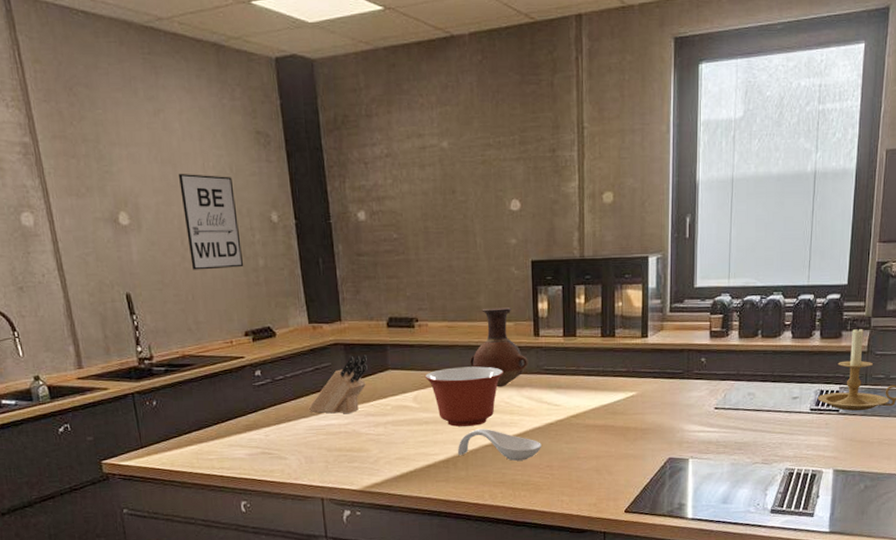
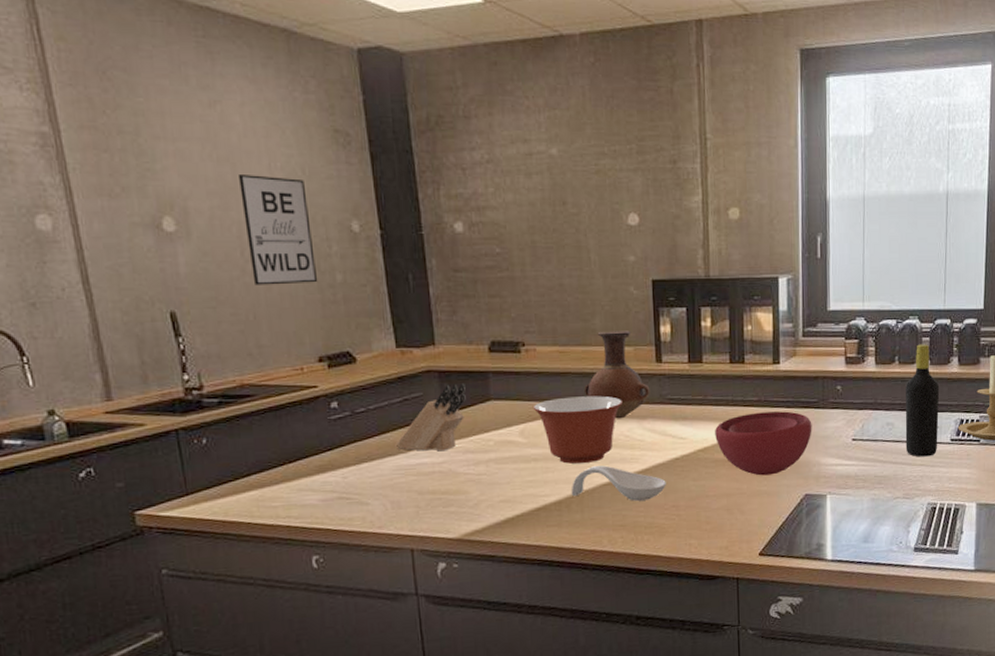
bowl: none [586,381,677,440] -> present [715,411,812,476]
bottle: none [766,318,801,425] -> present [905,344,940,457]

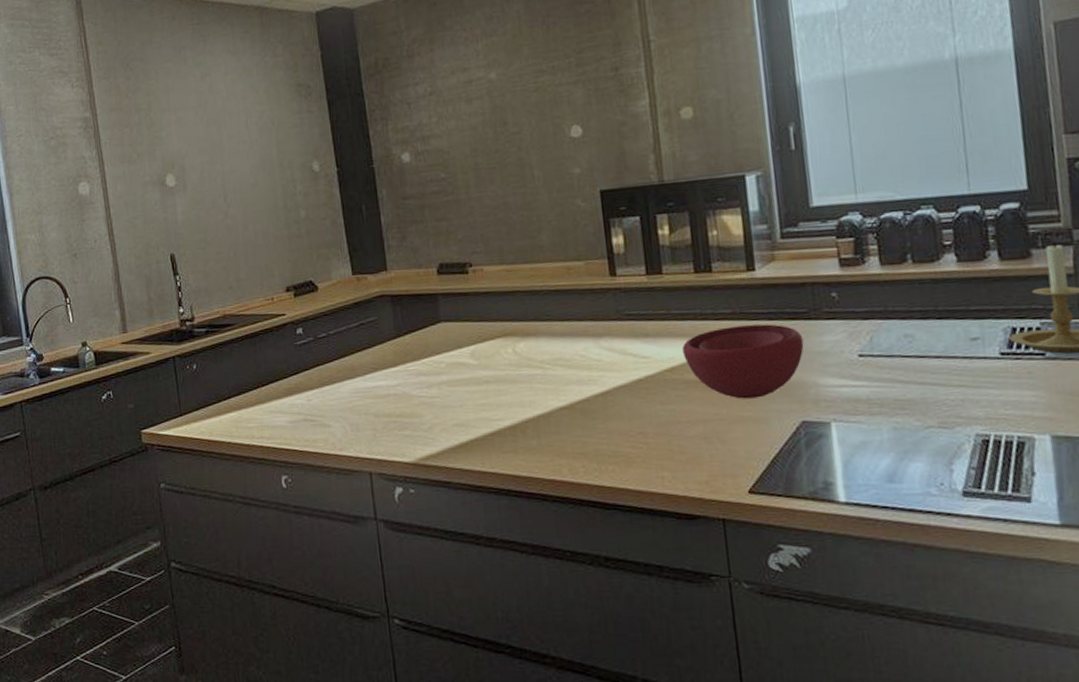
wall art: present [239,175,318,285] -> none [223,130,286,226]
knife block: present [395,383,466,451] -> none [353,306,417,374]
mixing bowl: present [533,396,622,464] -> none [482,314,576,386]
spoon rest: present [571,465,666,501] -> none [525,388,630,427]
vase: present [585,330,650,419] -> none [534,244,606,338]
bottle: present [905,344,940,457] -> none [925,237,982,376]

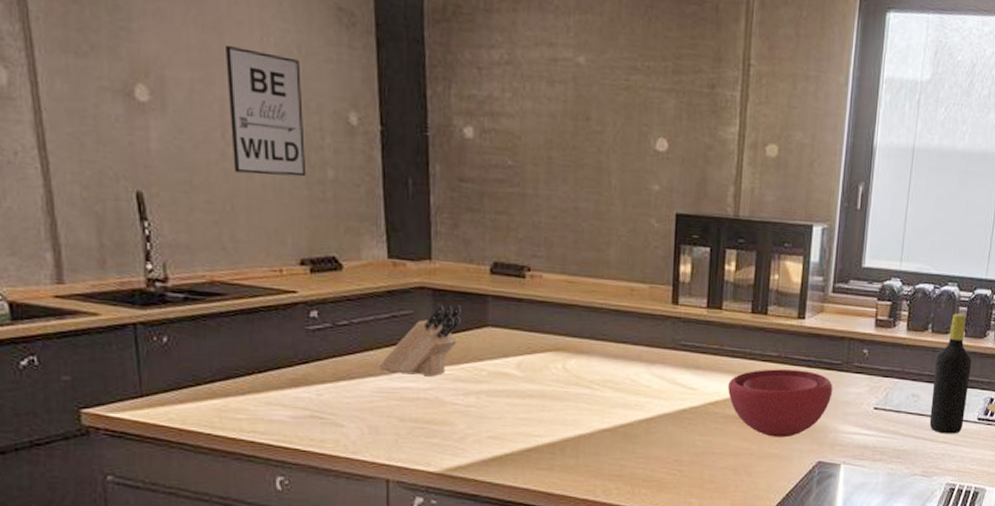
wall art: none [223,130,286,226] -> present [226,46,307,177]
knife block: none [353,306,417,374] -> present [378,305,461,377]
bottle: none [925,237,982,376] -> present [929,313,972,434]

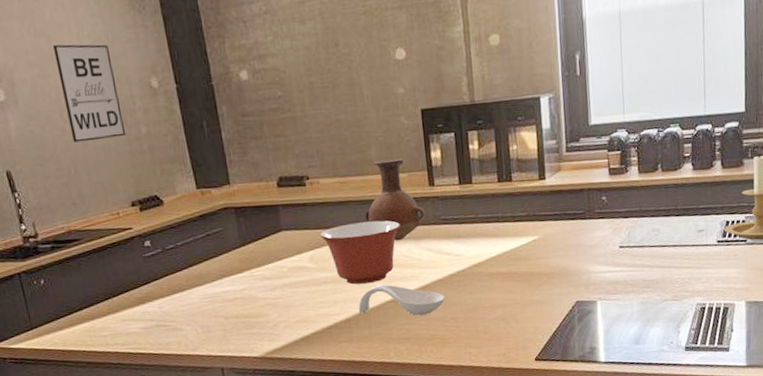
knife block: present [378,305,461,377] -> none [201,217,260,280]
mixing bowl: none [533,331,631,405] -> present [319,220,400,285]
spoon rest: none [566,409,671,451] -> present [358,284,445,316]
vase: none [591,264,663,361] -> present [365,158,425,241]
bowl: present [728,369,833,438] -> none [487,224,580,286]
bottle: present [929,313,972,434] -> none [669,150,705,260]

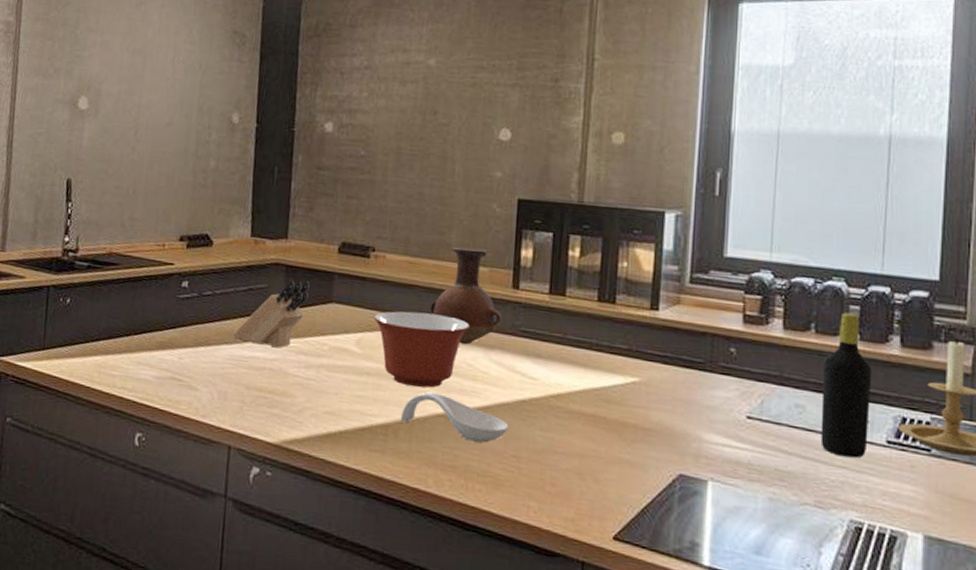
wall art: present [53,44,126,143] -> none [139,65,200,167]
knife block: none [201,217,260,280] -> present [233,280,310,348]
bottle: none [669,150,705,260] -> present [820,312,872,458]

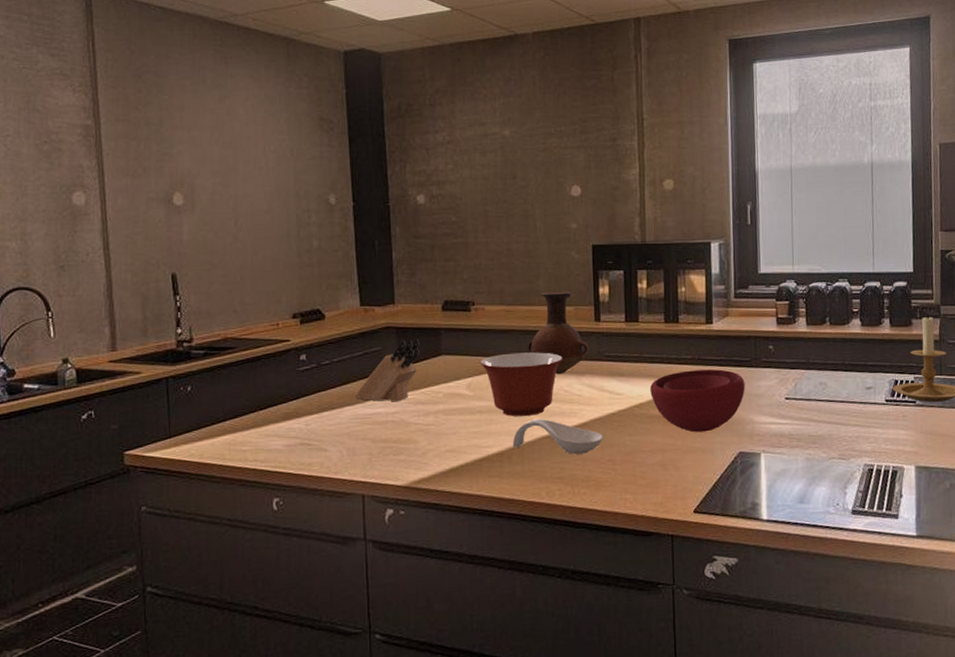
bowl: none [572,363,695,442] -> present [650,369,745,433]
bottle: present [820,312,872,458] -> none [837,306,873,417]

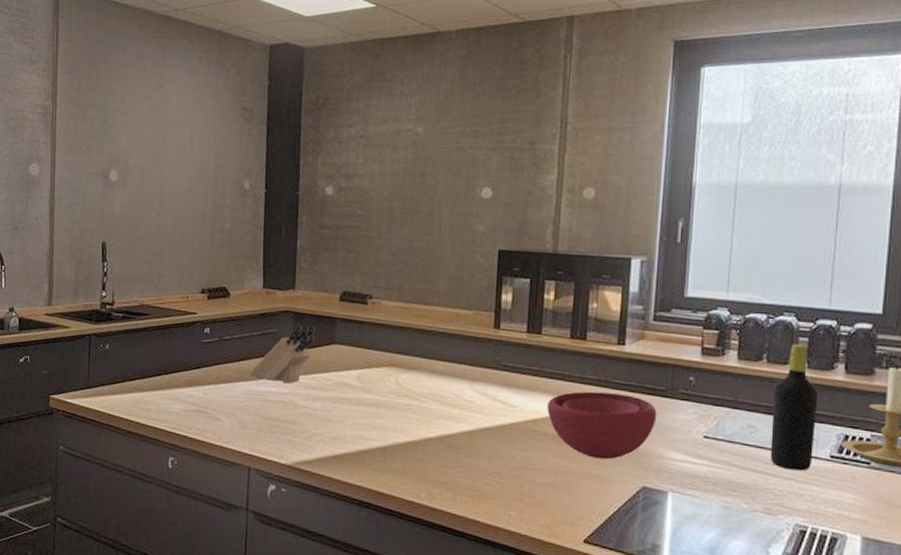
mixing bowl: present [479,352,563,416] -> none [371,350,456,416]
spoon rest: present [512,419,603,454] -> none [396,419,491,462]
vase: present [528,291,589,375] -> none [421,293,485,378]
bottle: none [837,306,873,417] -> present [770,344,819,471]

